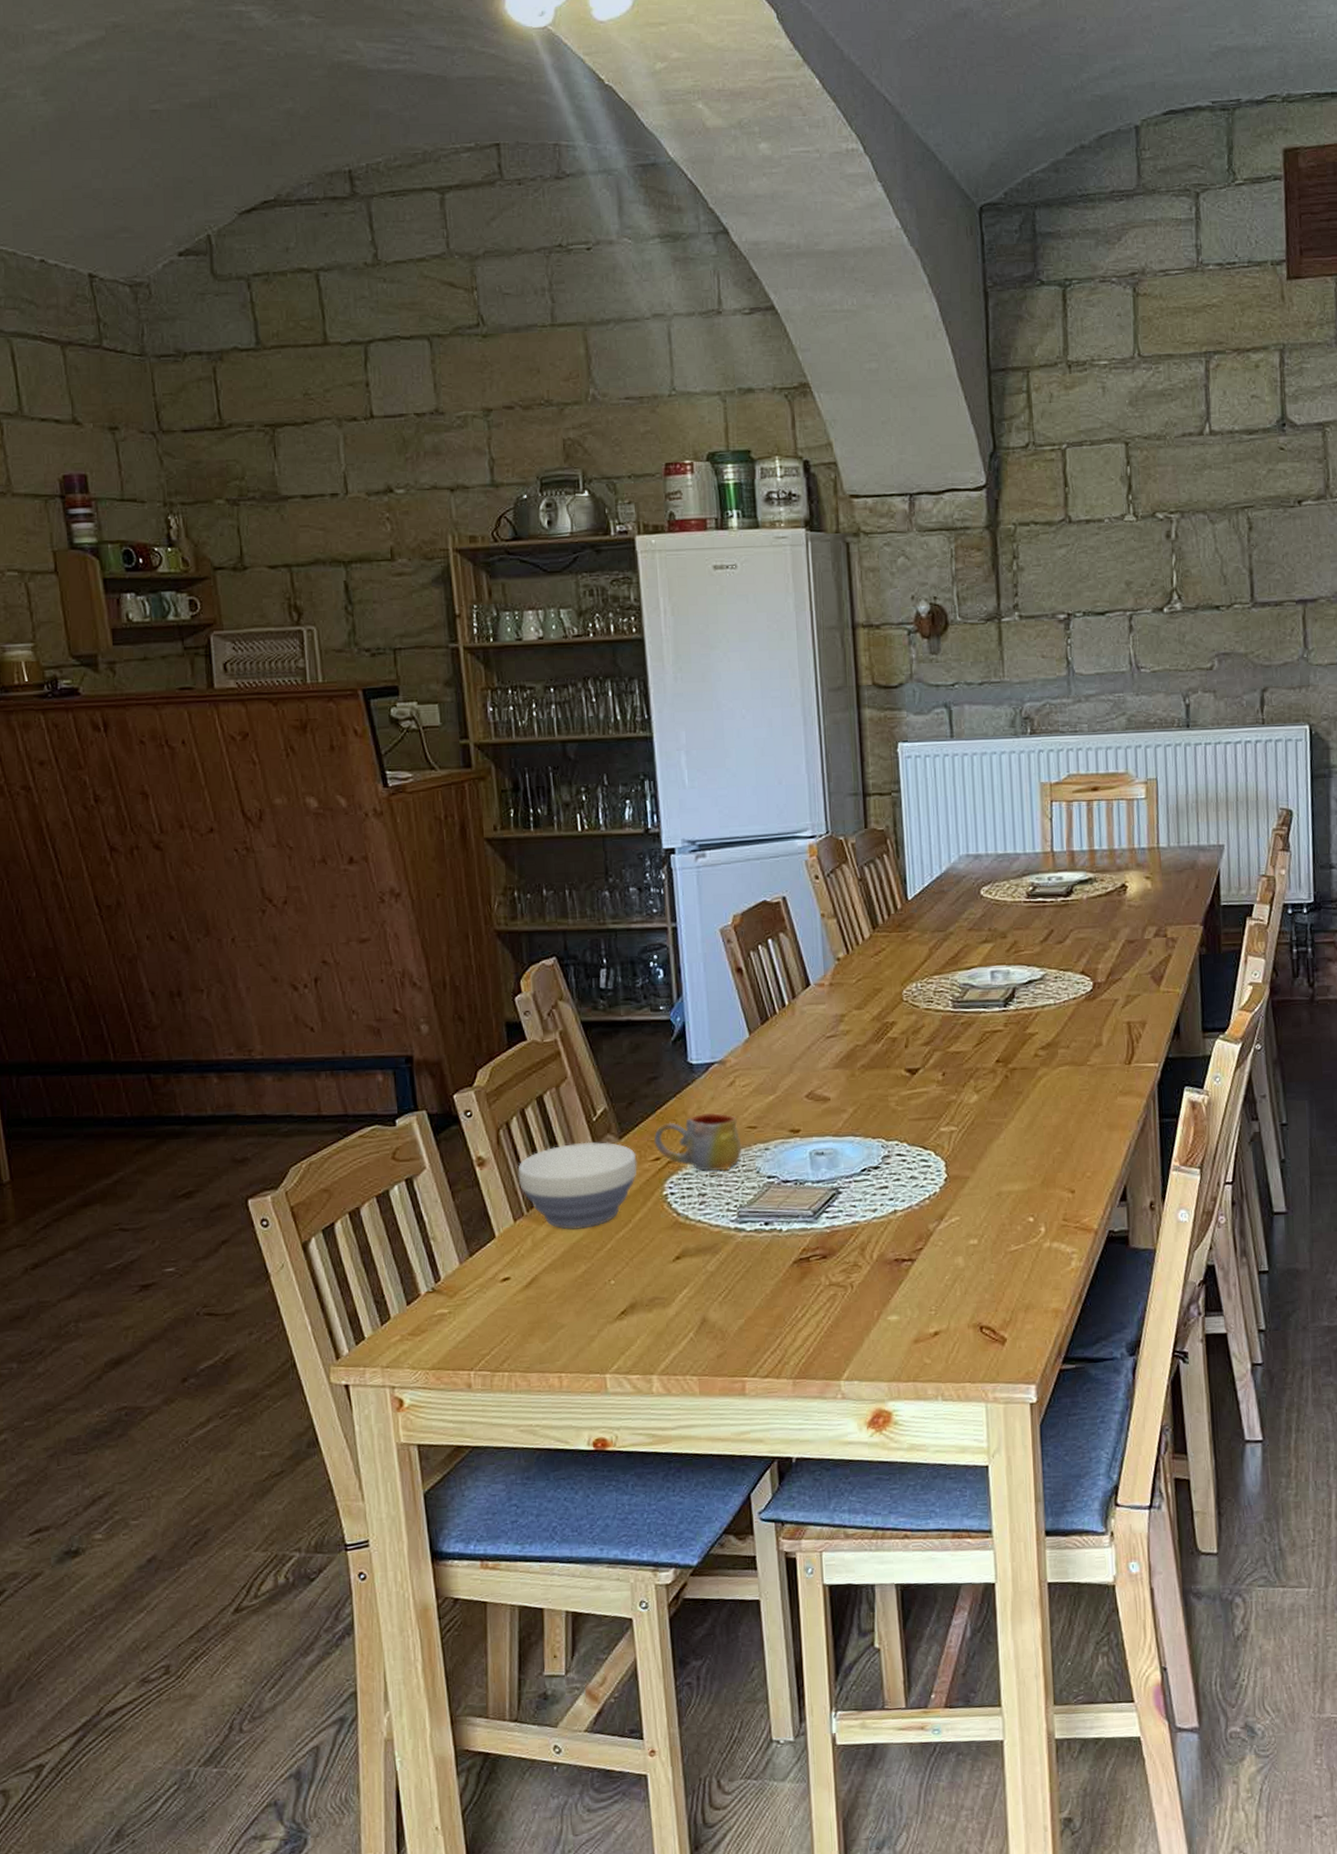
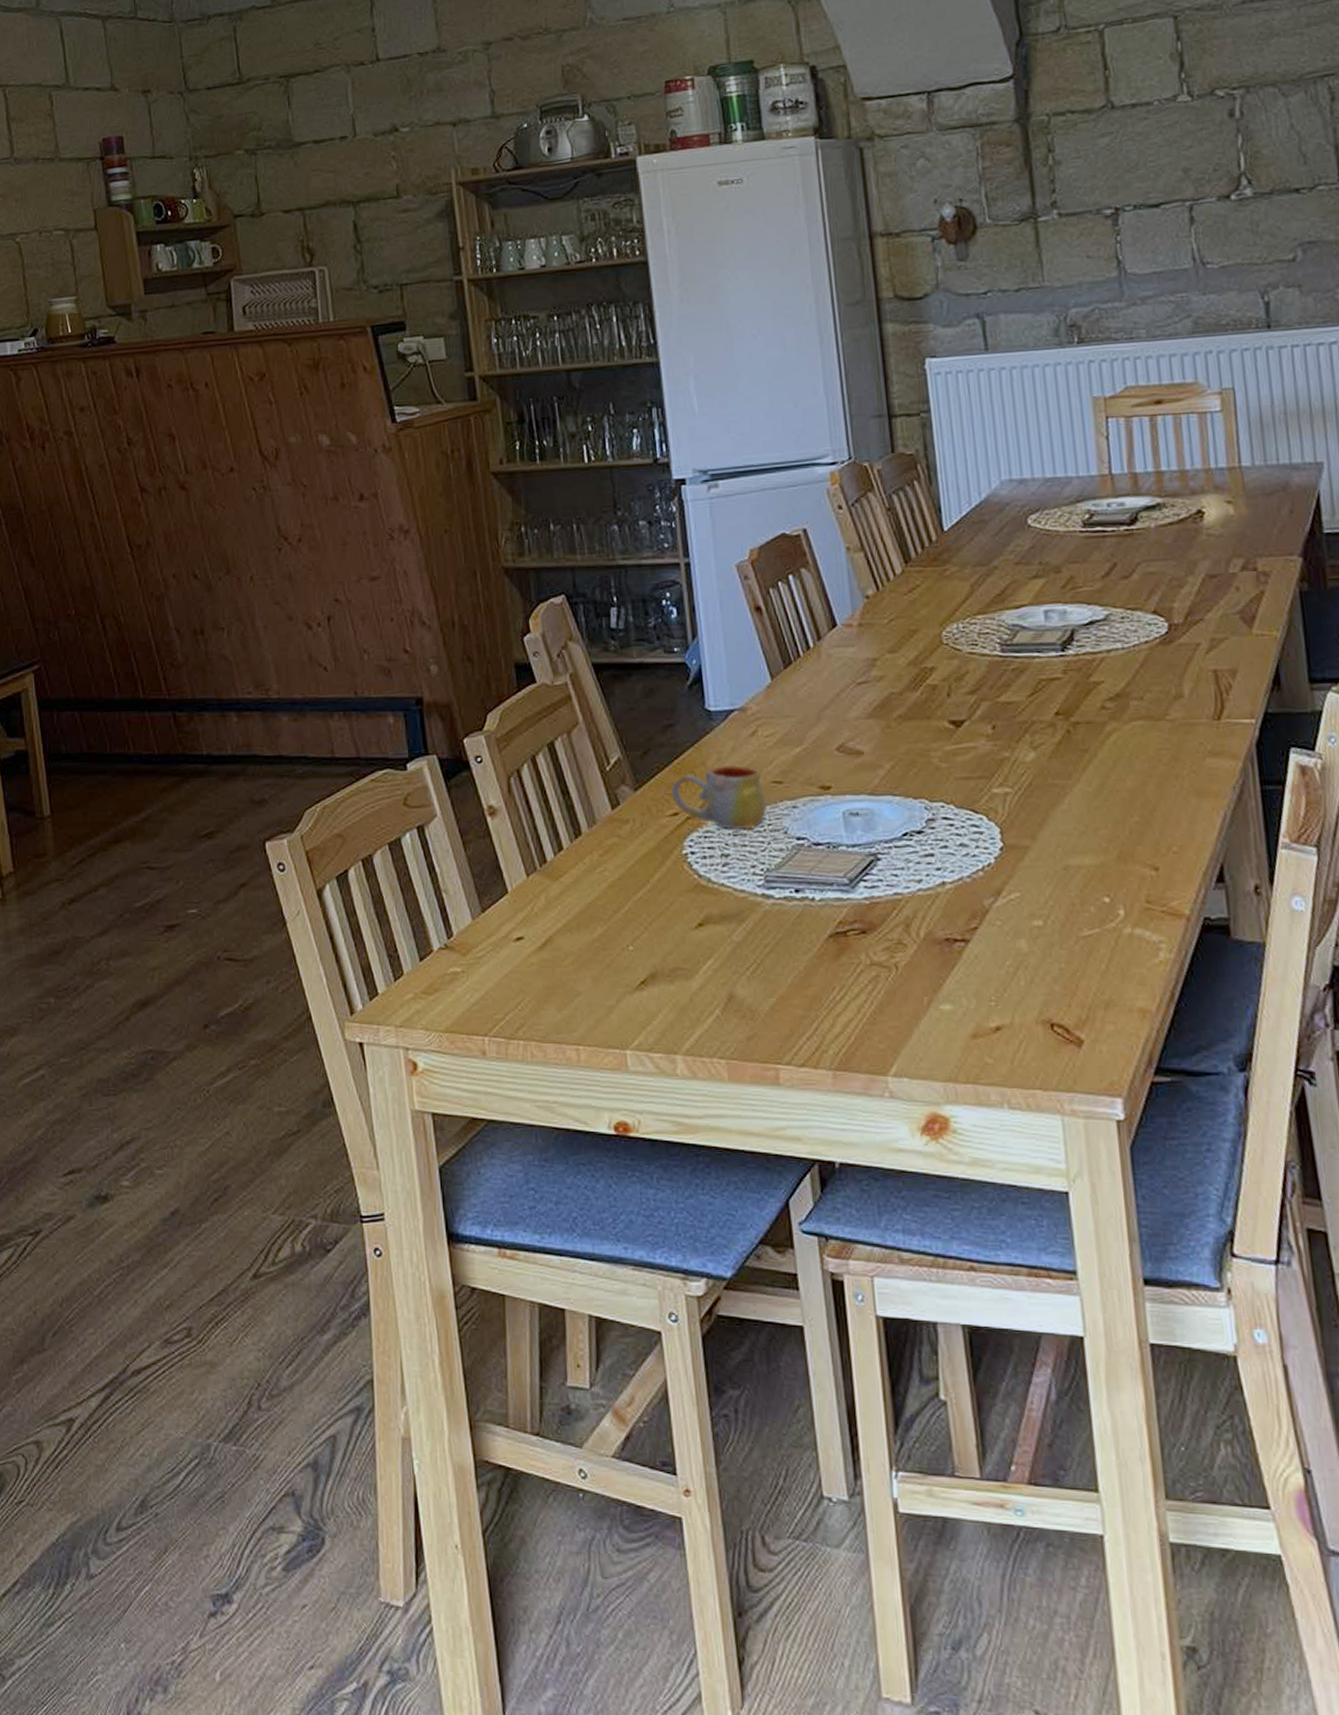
bowl: present [518,1142,637,1230] -> none [529,793,655,888]

